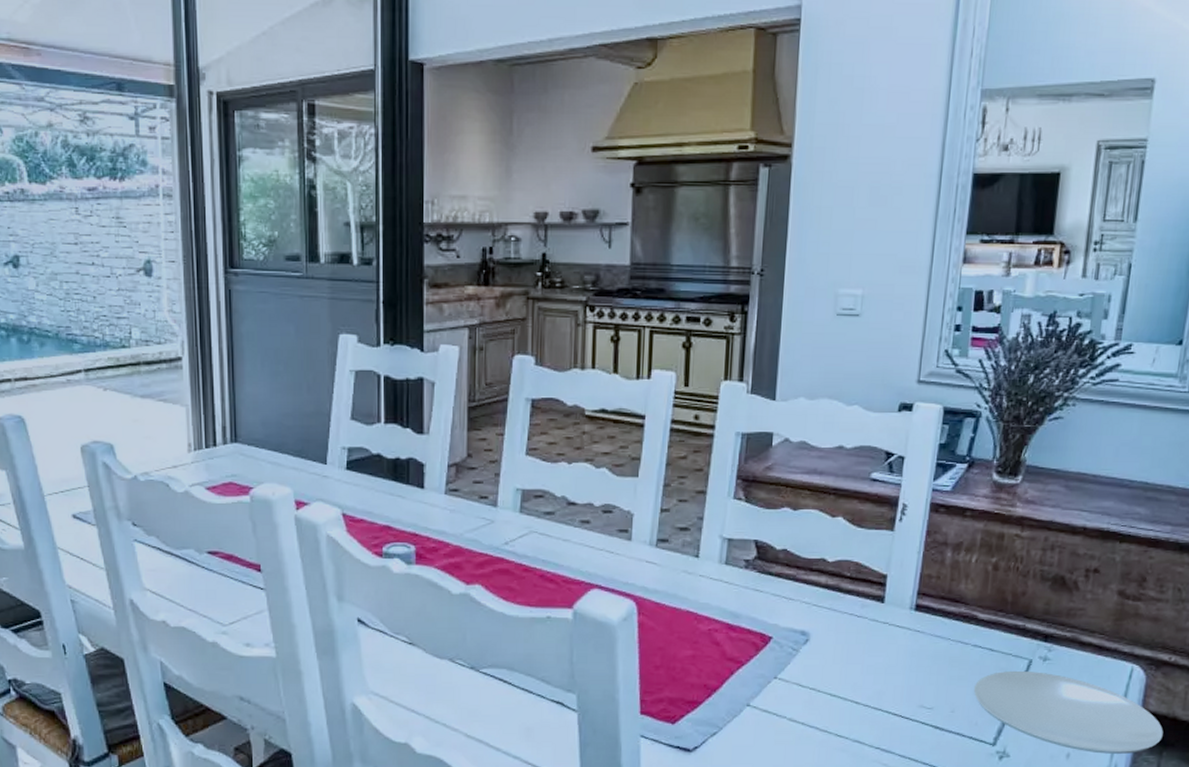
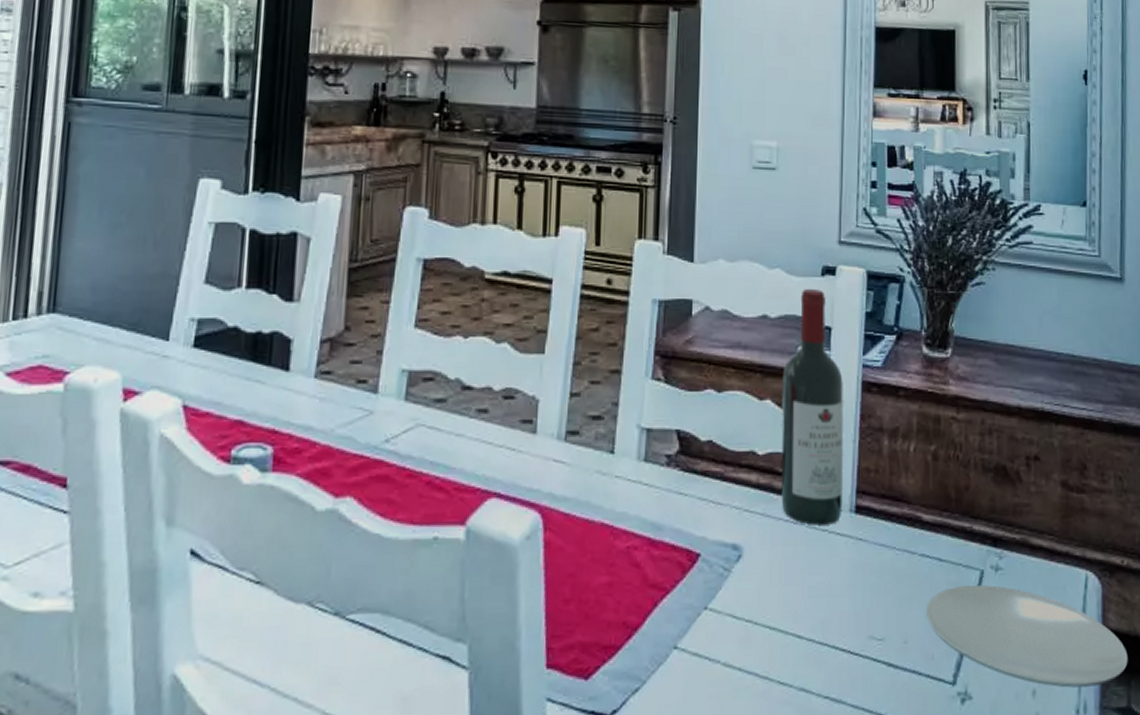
wine bottle: none [847,424,913,619] -> present [781,289,843,525]

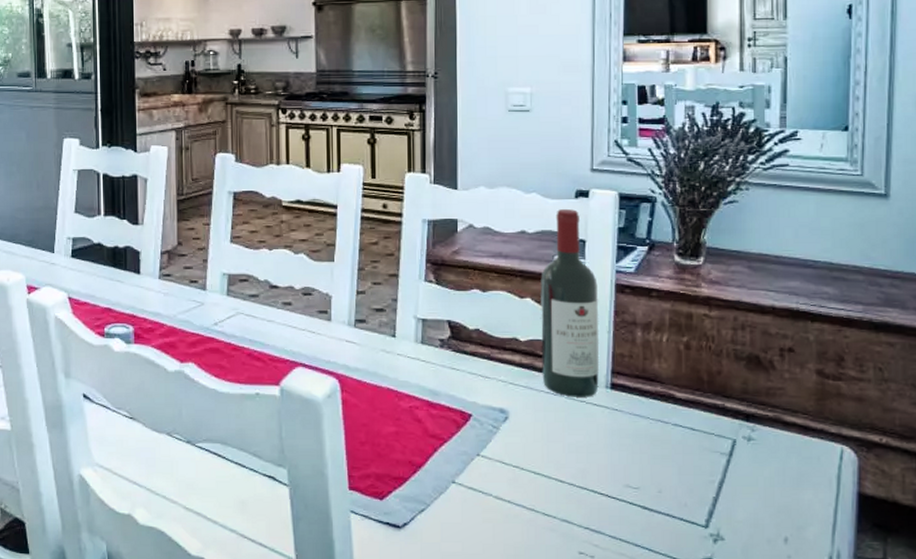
plate: present [927,585,1128,688] -> none [680,451,885,539]

